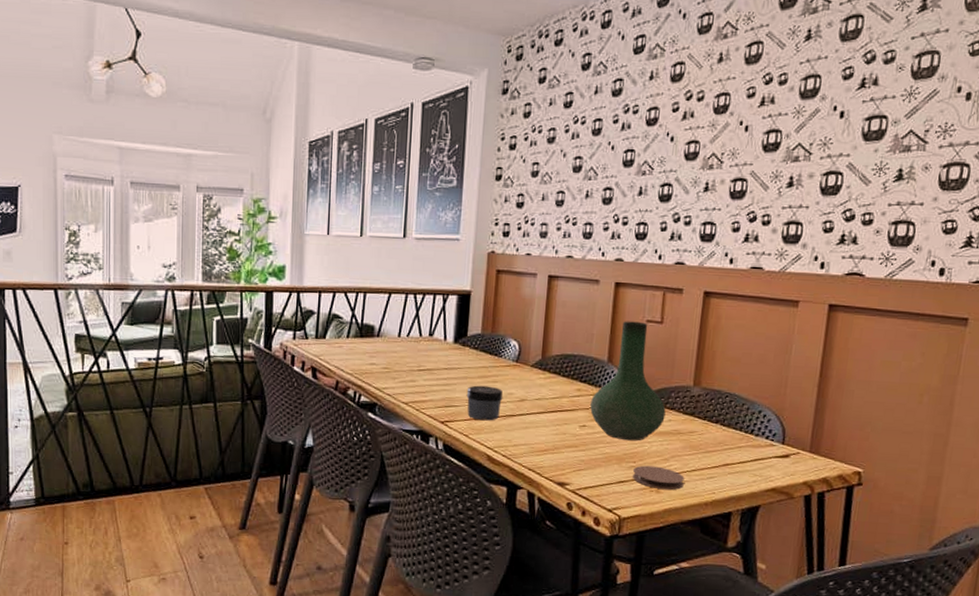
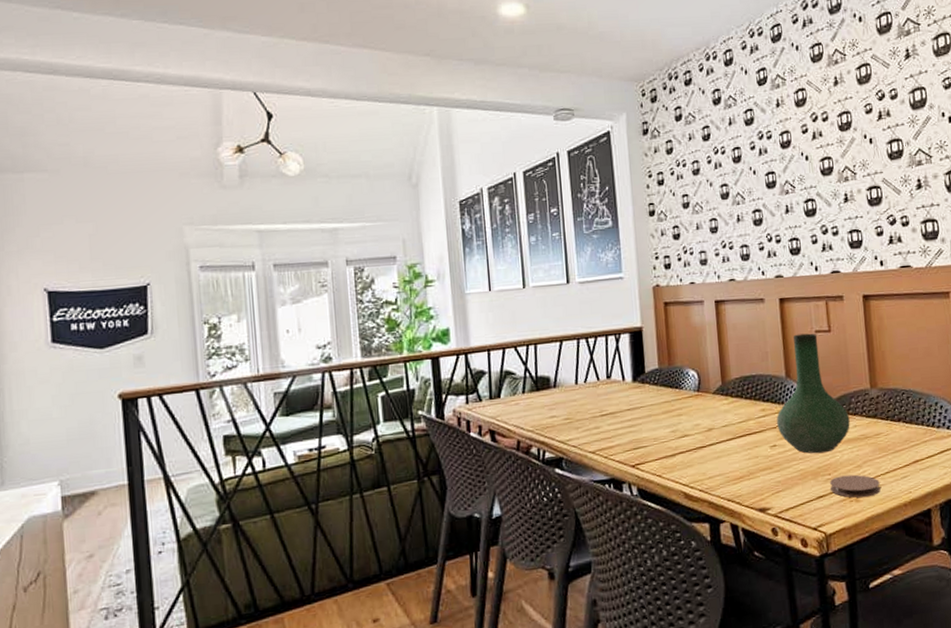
jar: present [466,385,504,421] -> none [653,420,691,458]

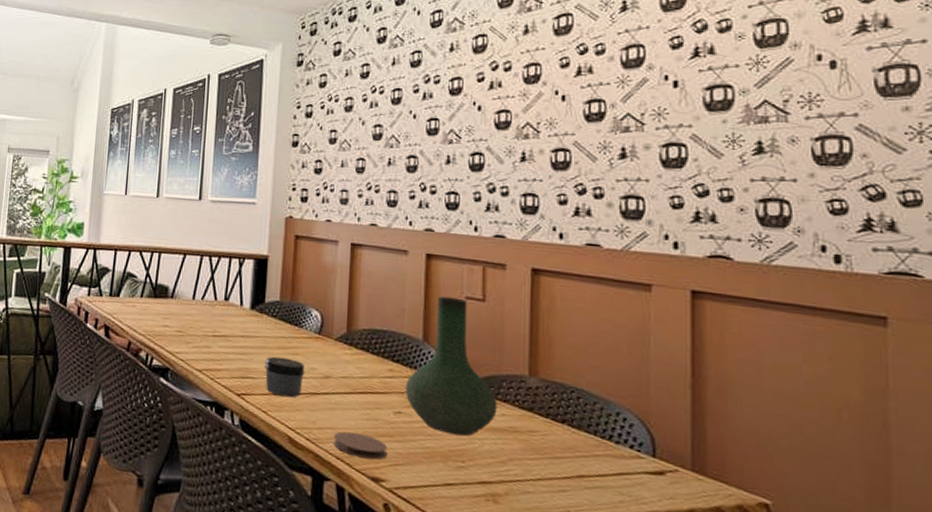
jar: none [653,420,691,458] -> present [264,356,305,398]
coaster: none [723,472,770,495] -> present [334,431,388,460]
coaster: present [829,474,881,498] -> none [461,466,528,502]

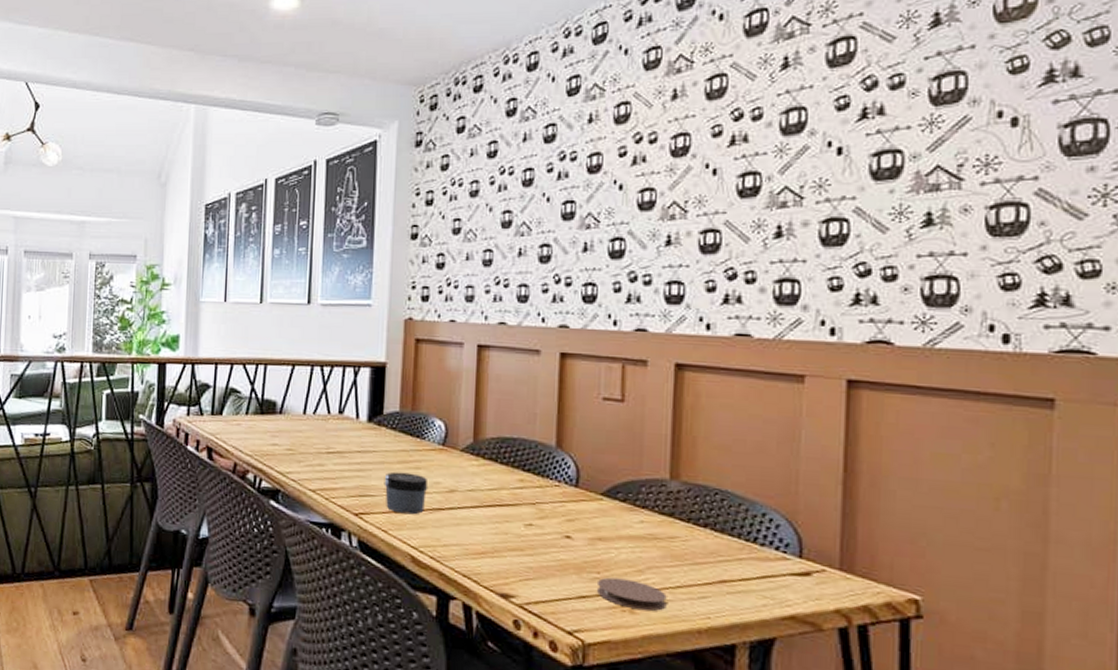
coaster: present [334,431,388,460] -> none [460,547,518,576]
vase: present [406,296,497,437] -> none [537,398,635,547]
coaster: none [461,466,528,502] -> present [596,577,667,611]

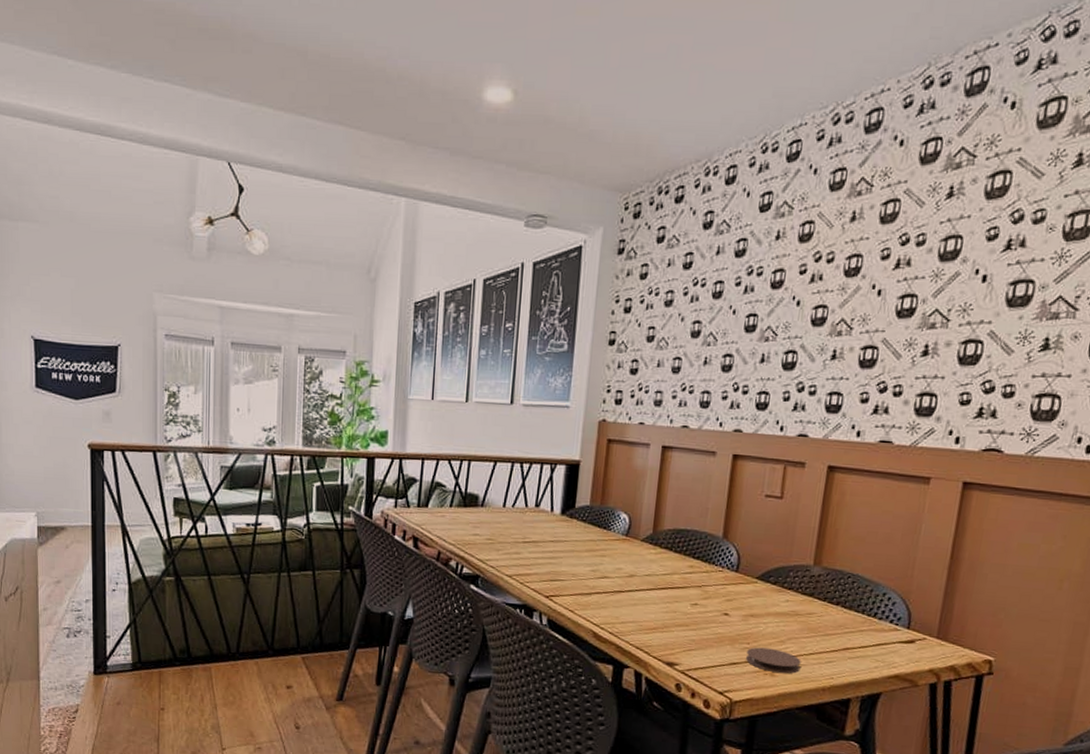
jar: present [384,471,429,515] -> none [572,559,612,597]

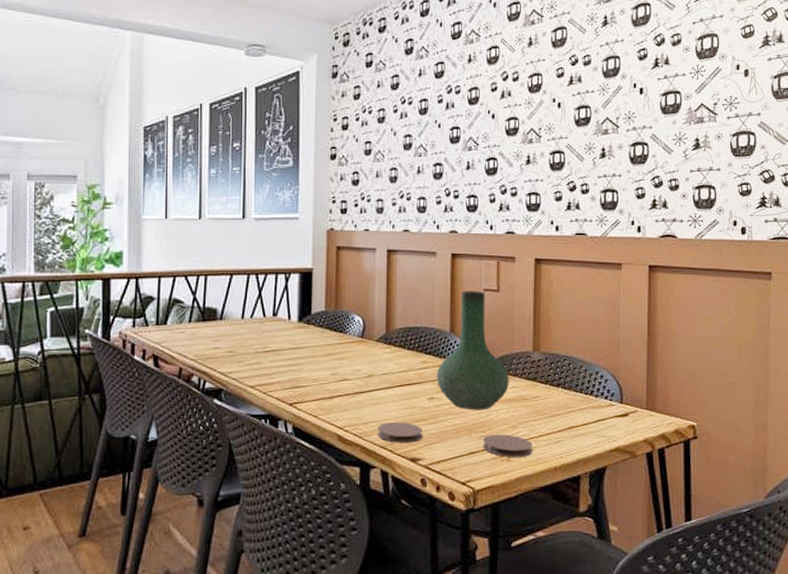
coaster: none [634,624,683,647] -> present [378,422,423,443]
vase: none [703,495,783,622] -> present [437,291,509,410]

